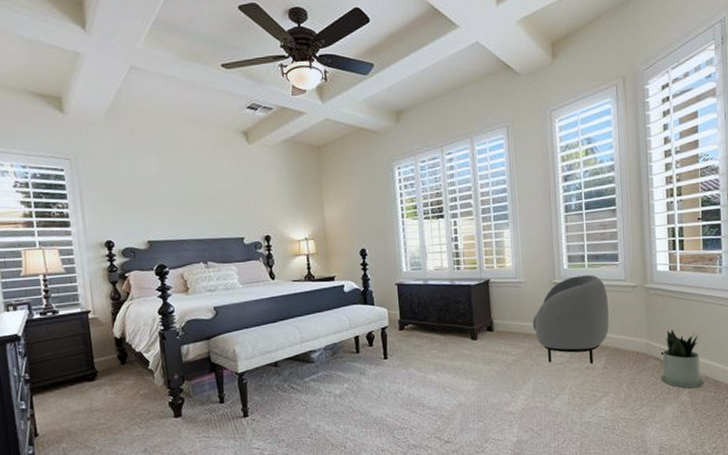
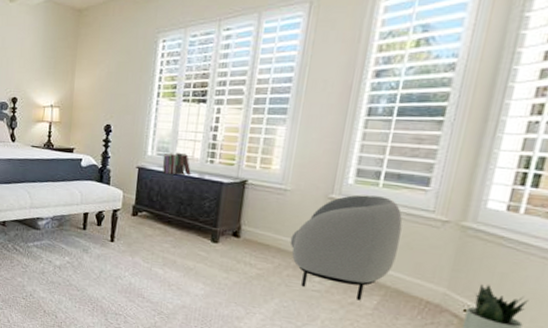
books: none [416,264,443,287] -> present [162,152,191,175]

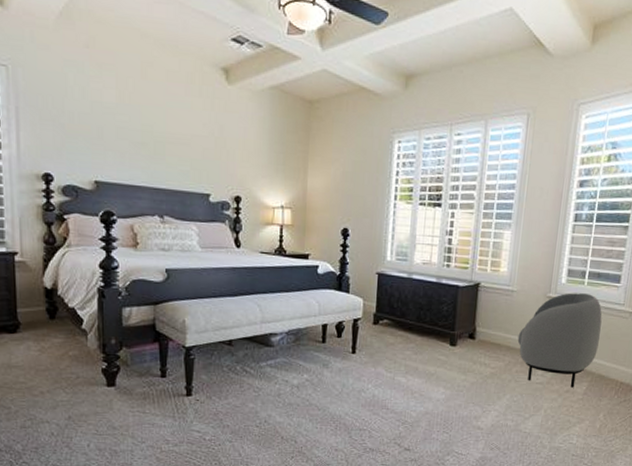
books: present [162,152,191,175] -> none [401,256,429,280]

